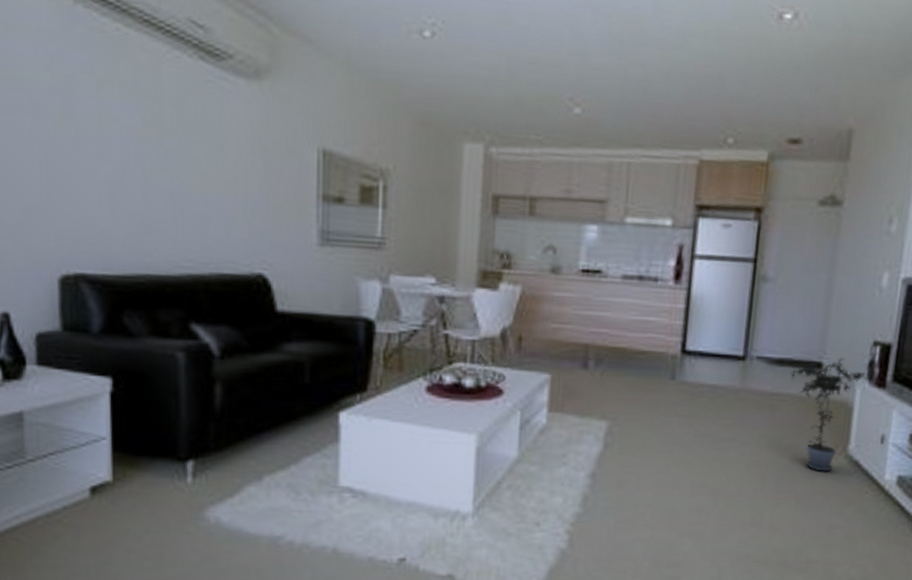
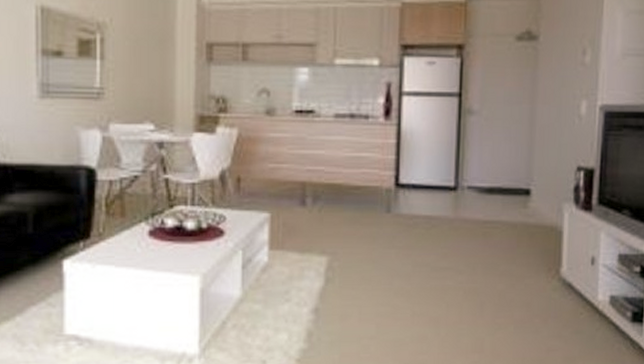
potted plant: present [790,358,870,472] -> none [501,184,577,295]

